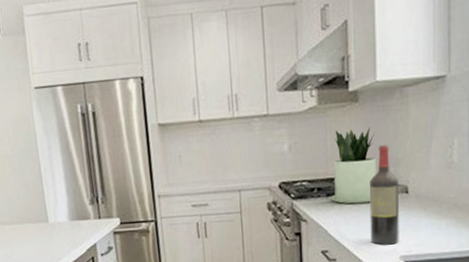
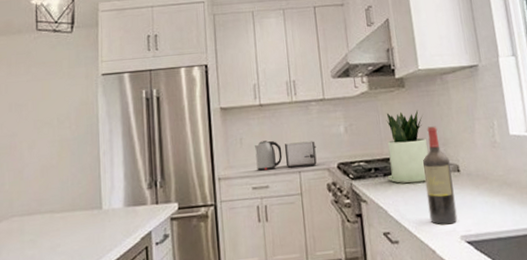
kettle: none [194,158,223,189] -> present [255,140,283,171]
toaster: none [224,159,258,188] -> present [284,141,317,169]

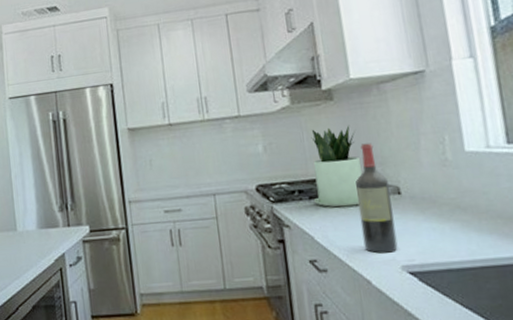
kettle: present [255,140,283,171] -> none [165,162,195,194]
toaster: present [284,141,317,169] -> none [196,161,233,192]

